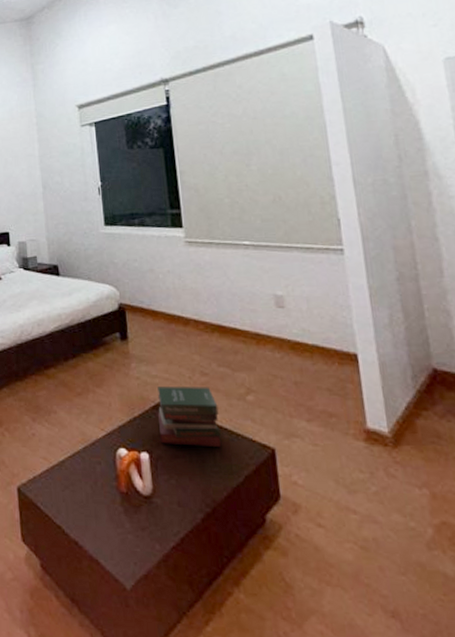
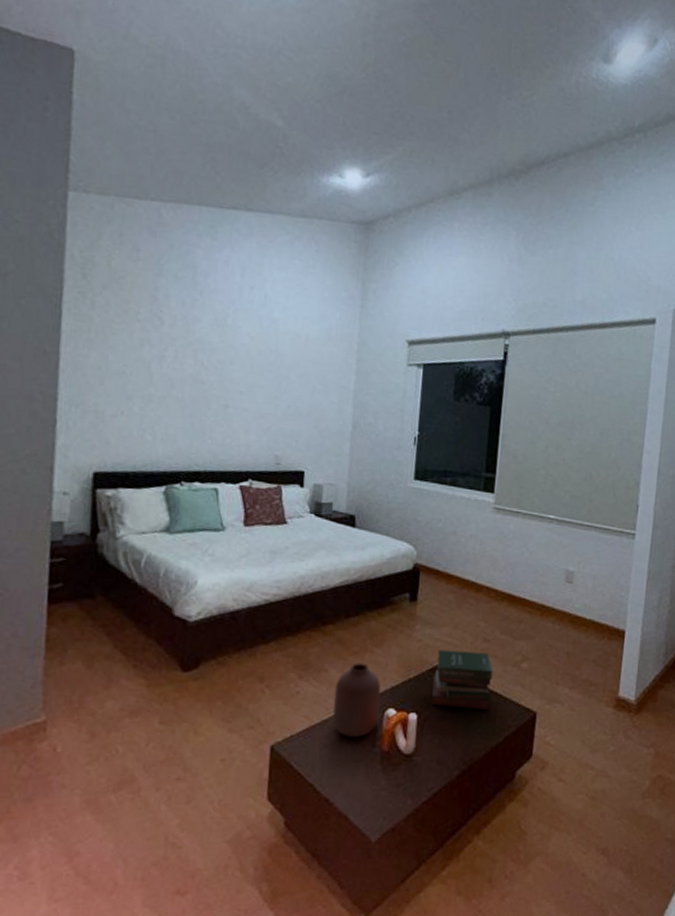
vase: none [65,403,112,478] -> present [332,663,382,737]

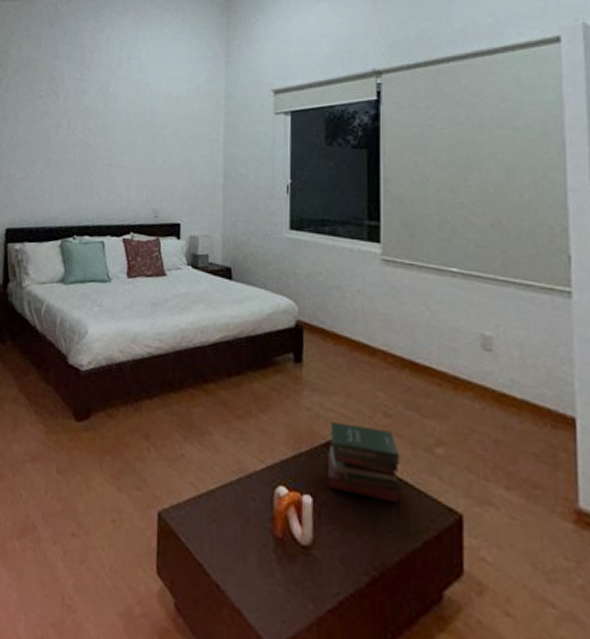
vase: present [332,663,382,737] -> none [219,428,270,516]

